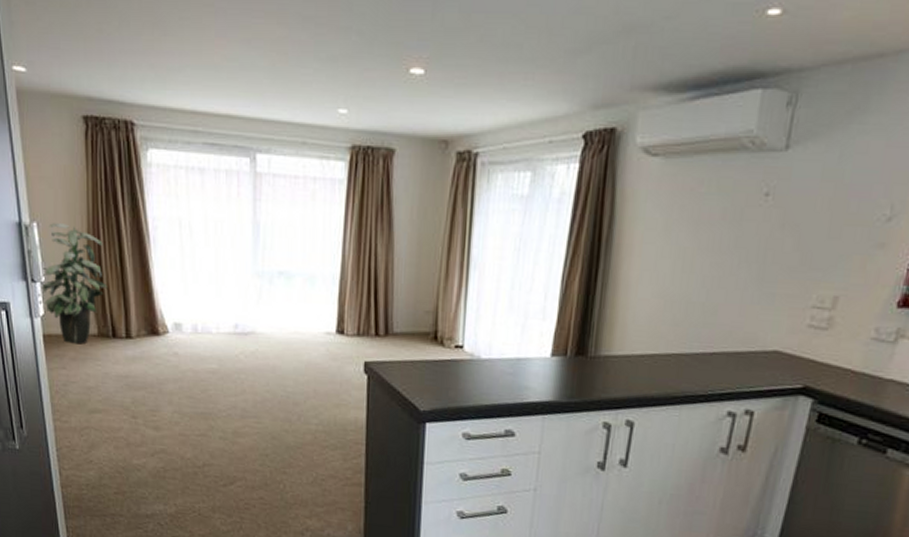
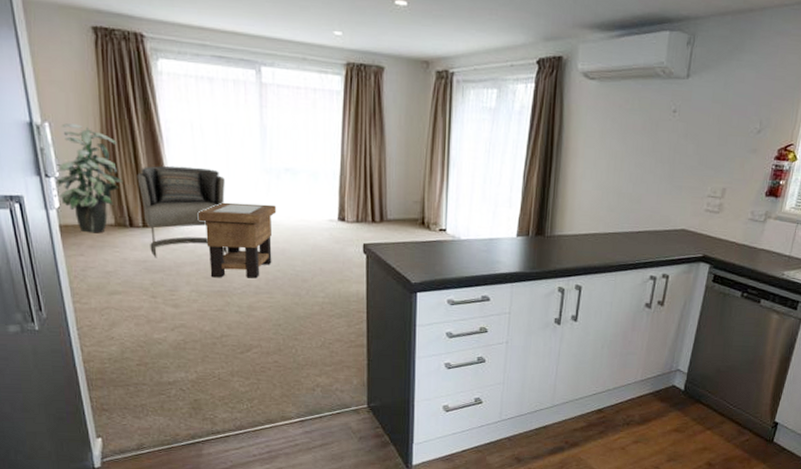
armchair: none [122,268,214,372] -> present [137,165,228,257]
side table: none [184,310,268,400] -> present [199,202,277,279]

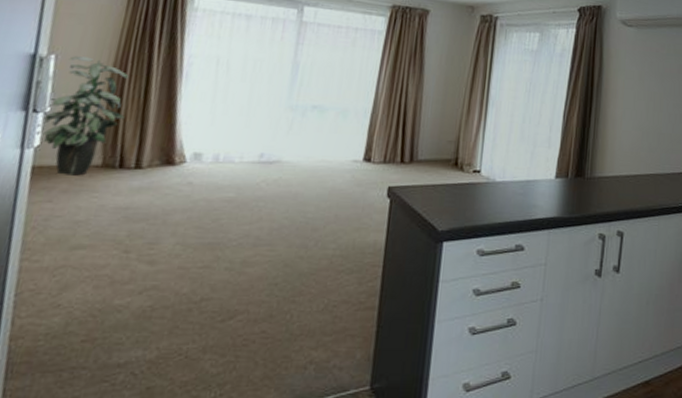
armchair: present [137,165,228,257] -> none [136,101,243,203]
side table: present [199,202,277,279] -> none [203,141,296,228]

